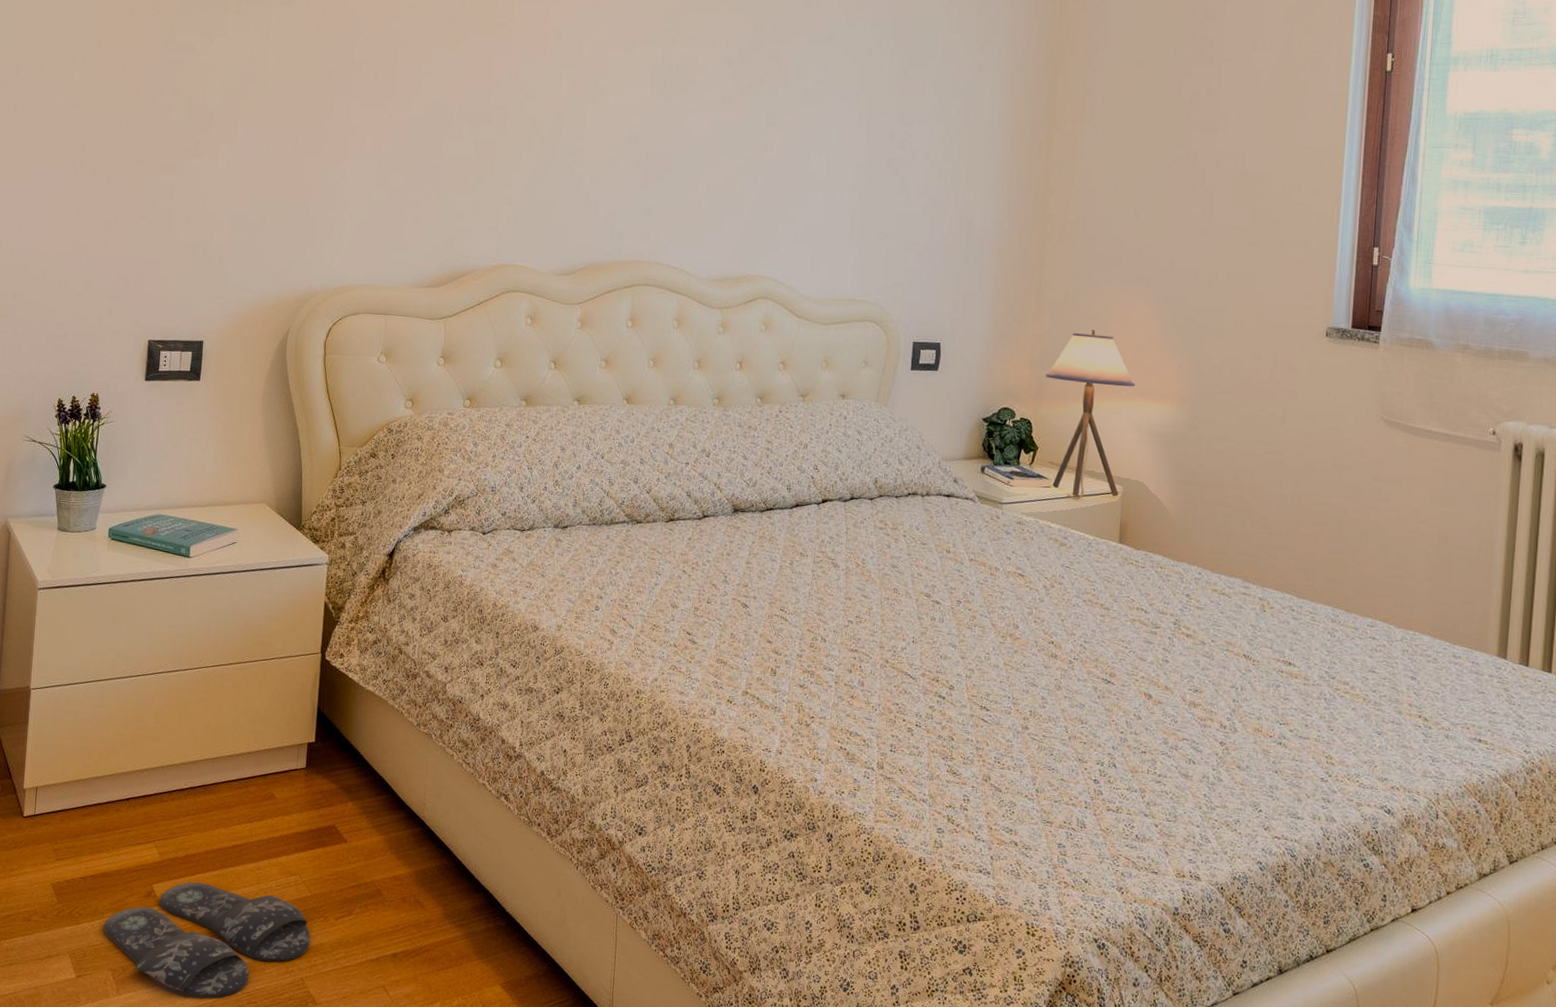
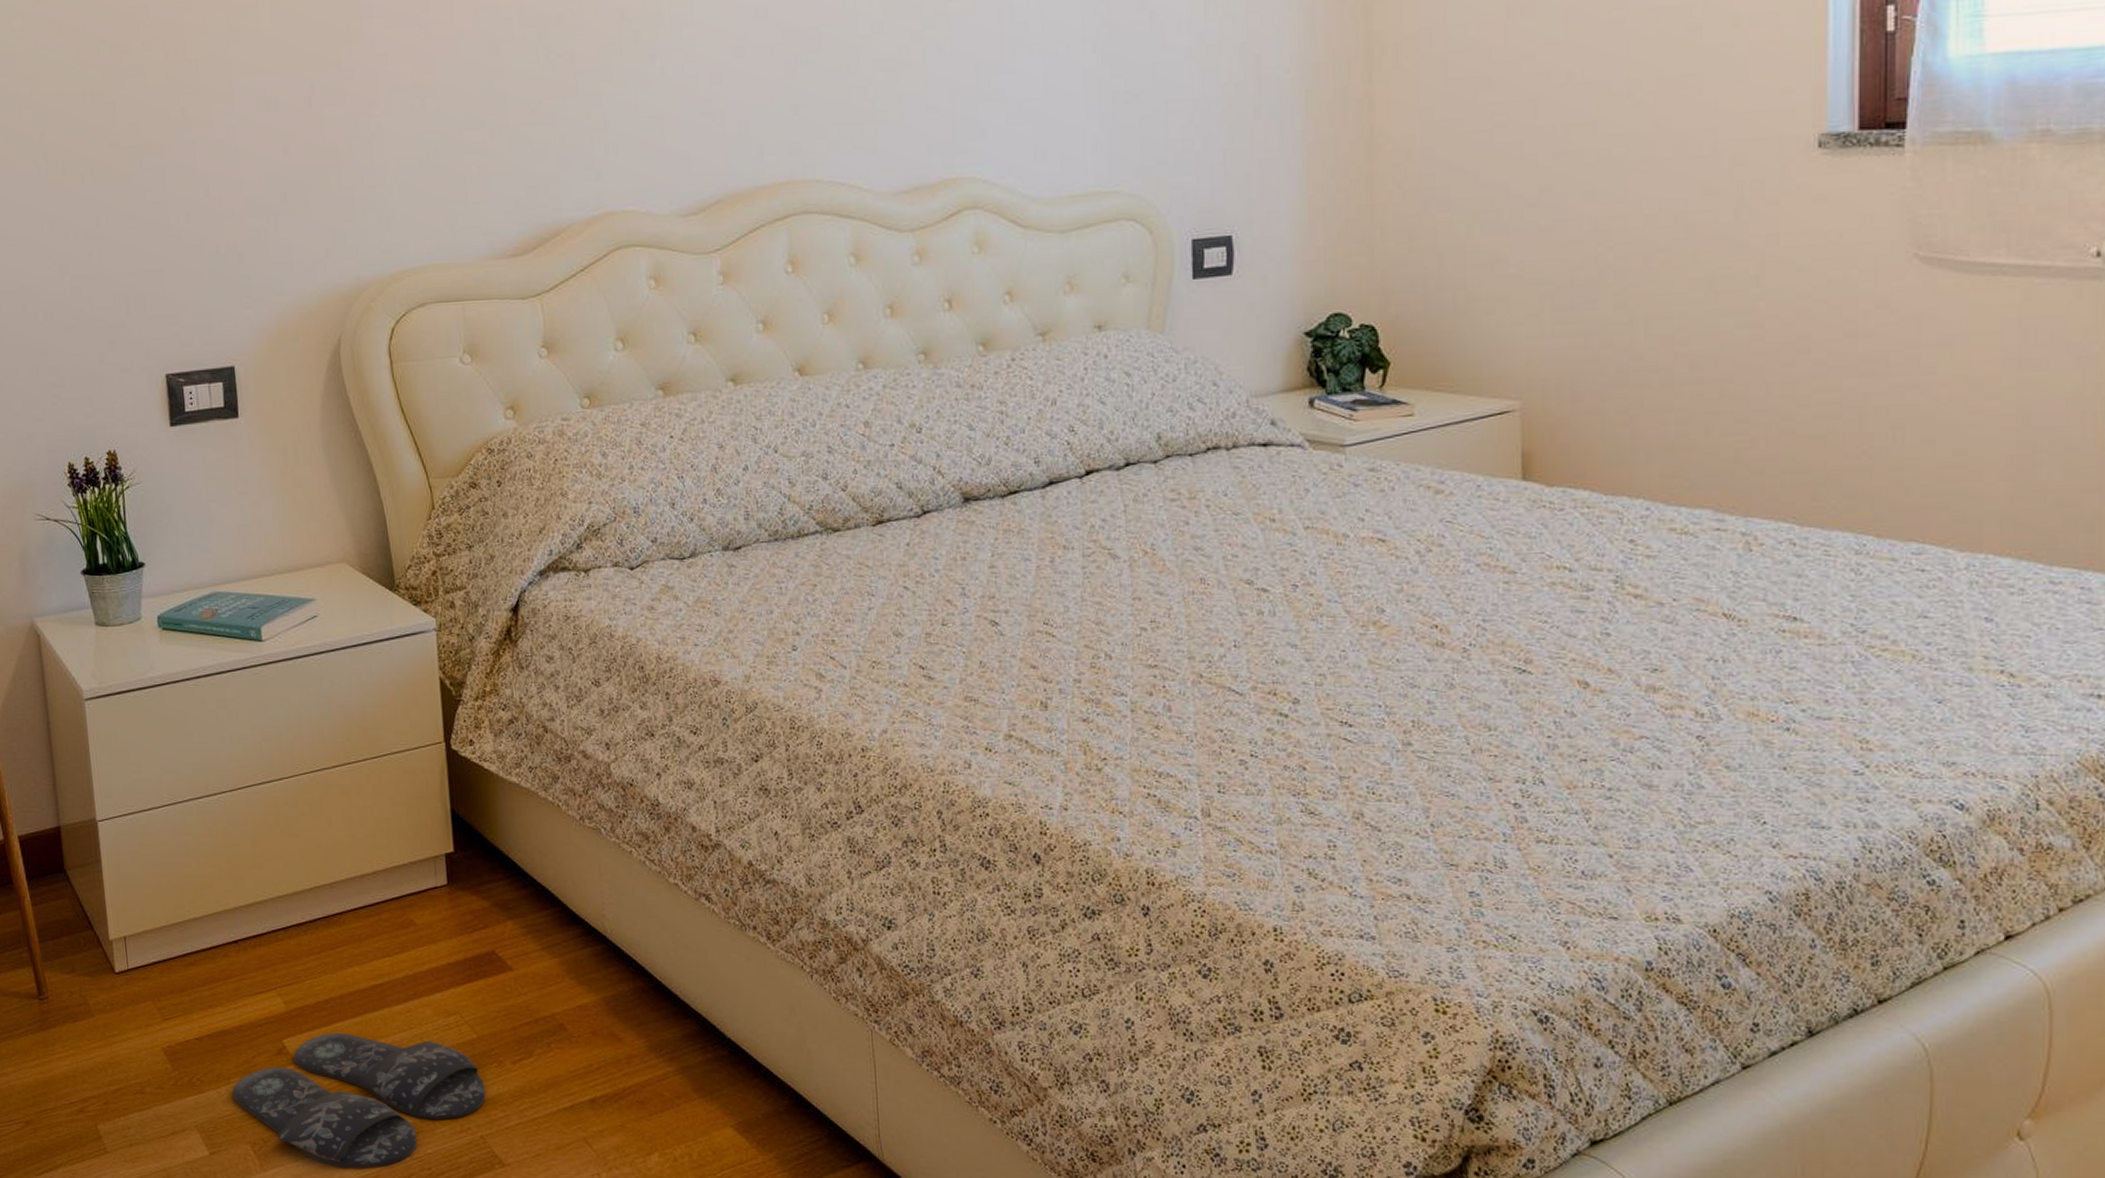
table lamp: present [1045,330,1136,501] -> none [1391,186,1528,429]

